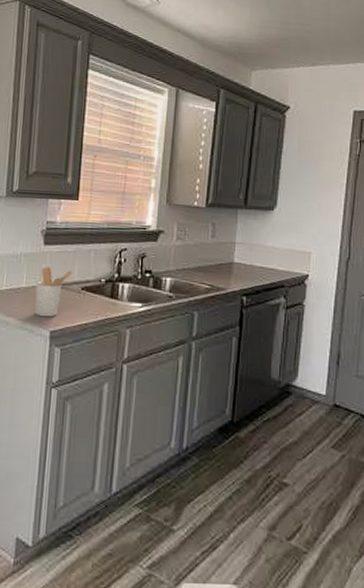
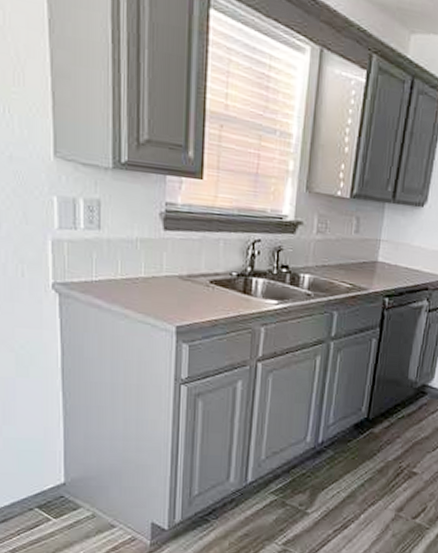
utensil holder: present [35,267,73,317] -> none [156,255,200,312]

